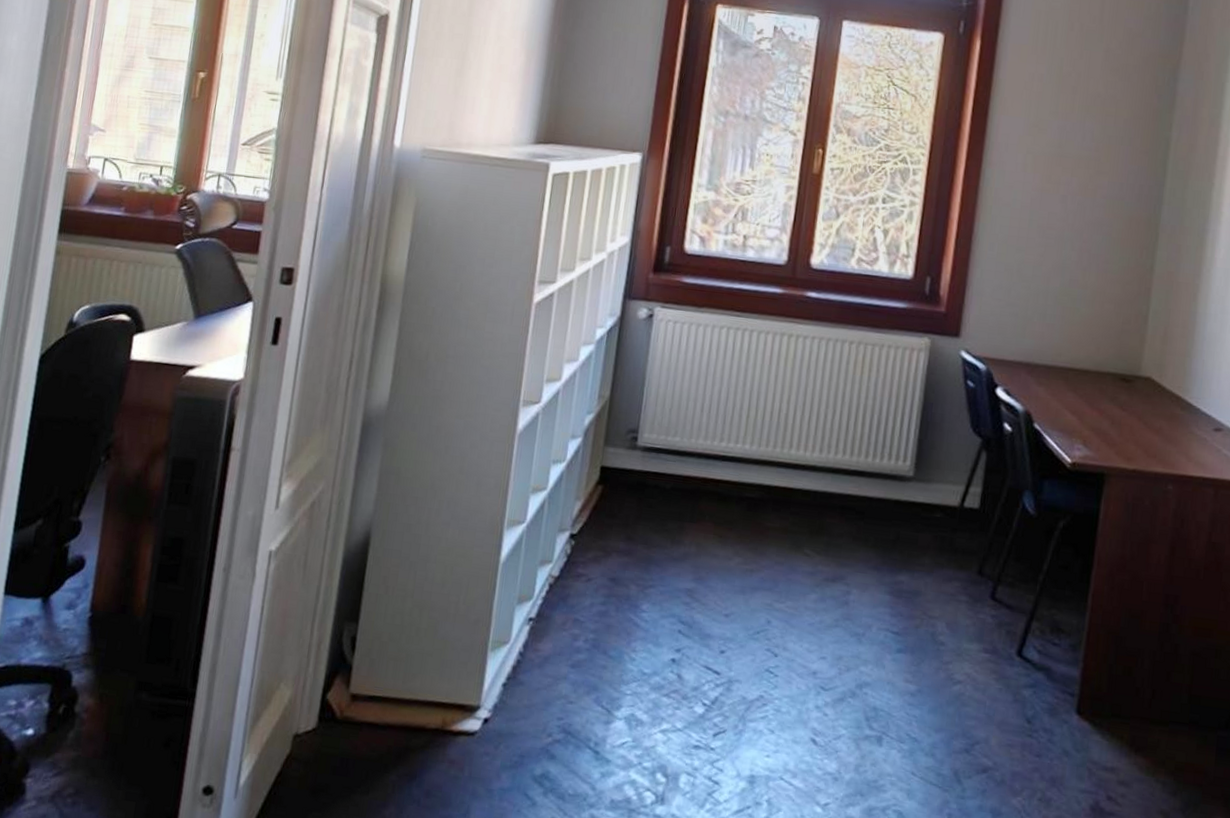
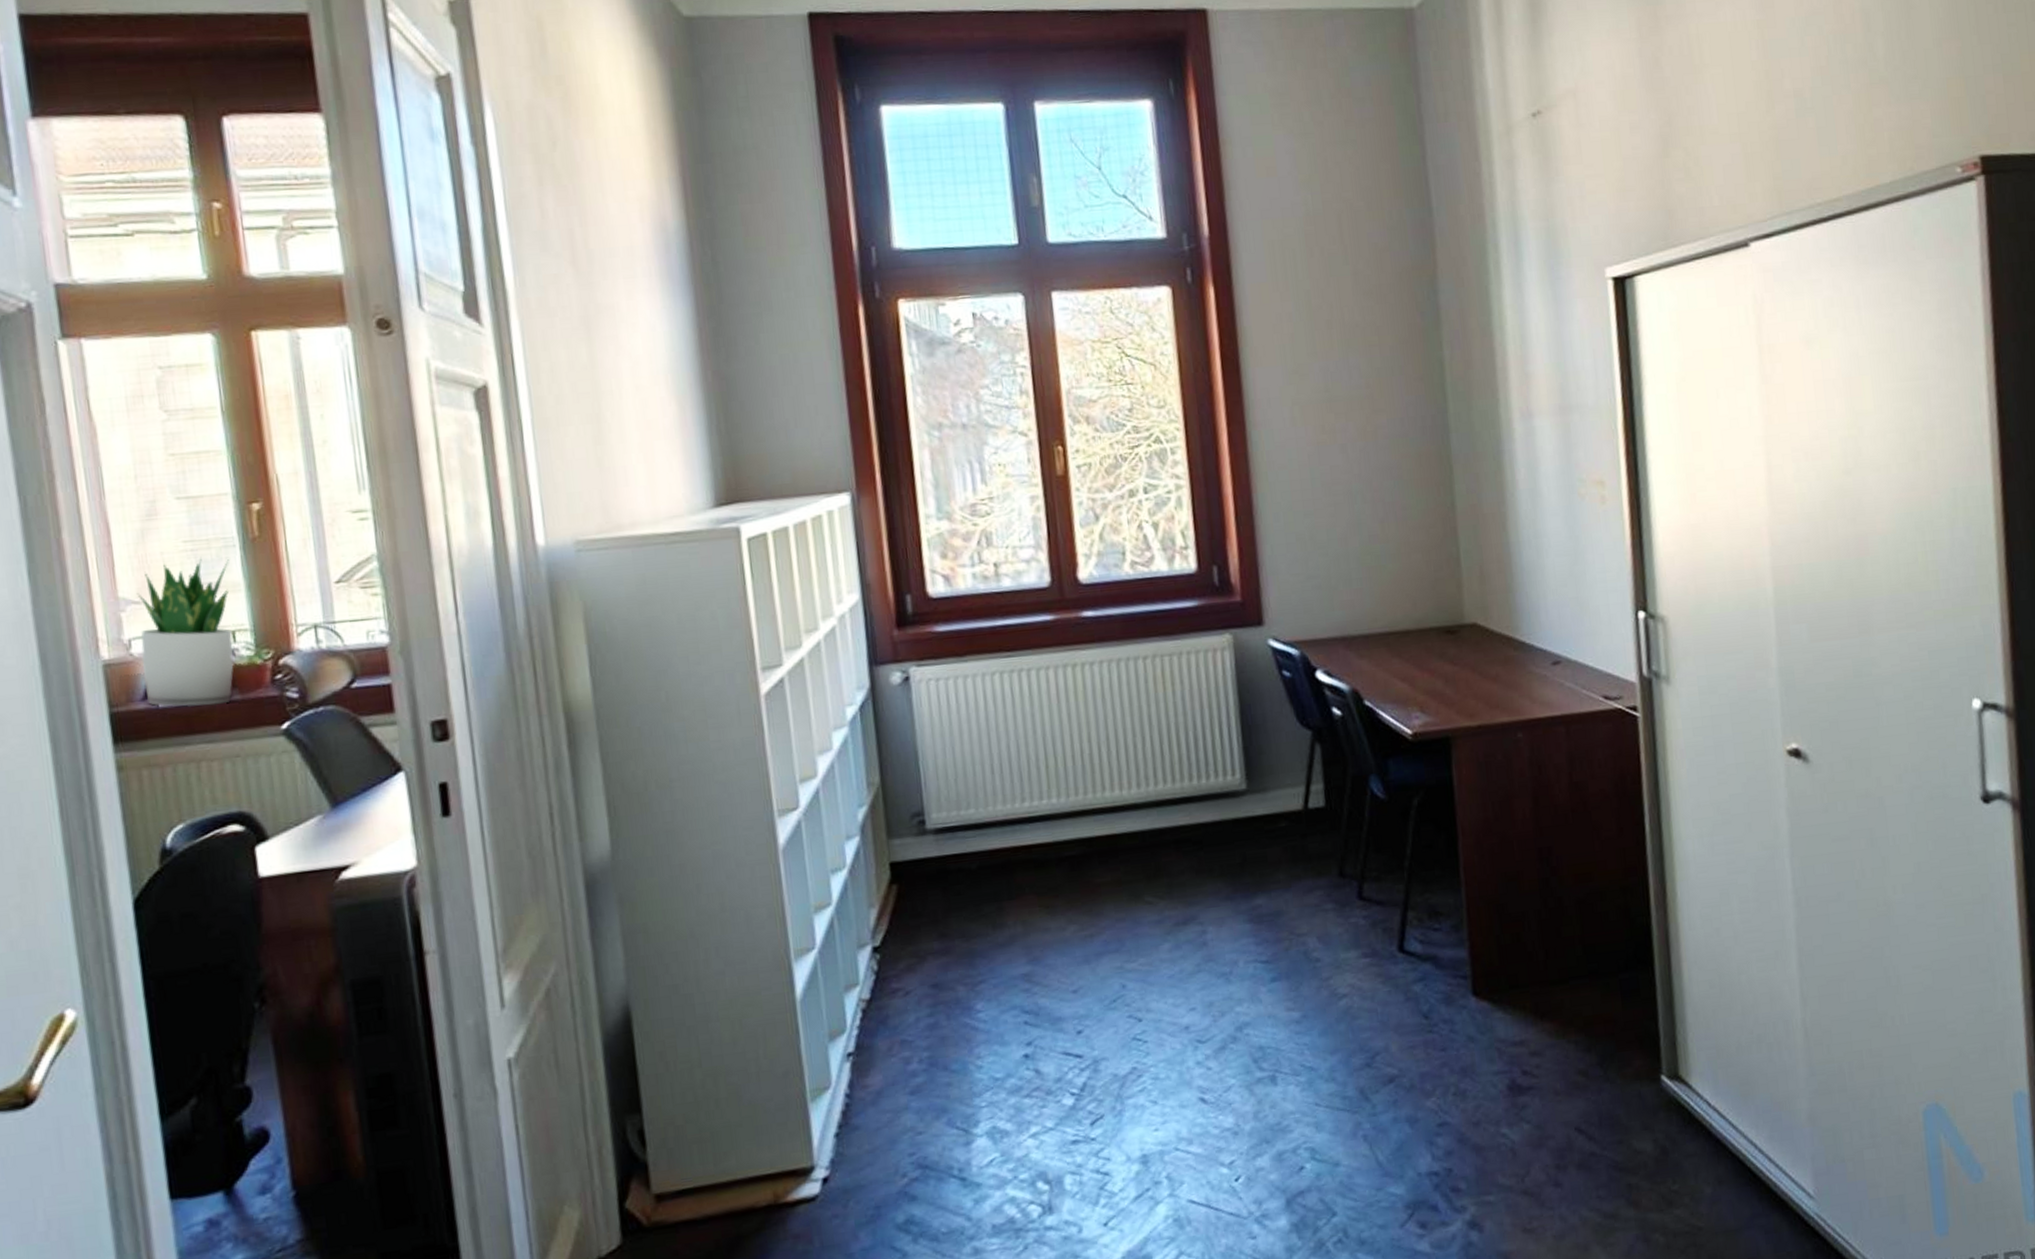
planter: none [90,105,173,221] -> present [136,556,234,708]

